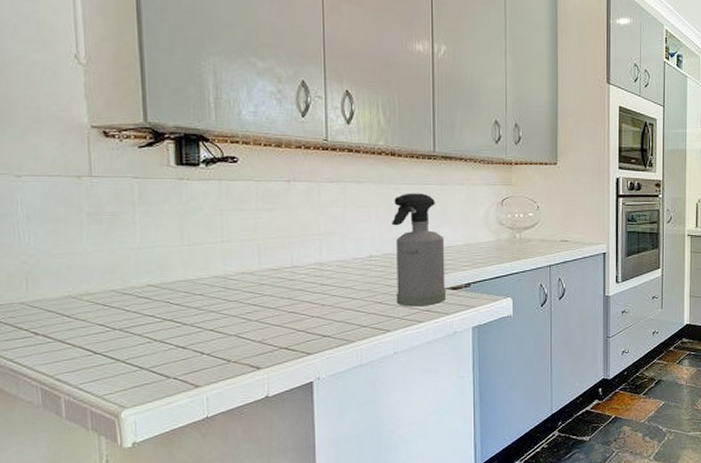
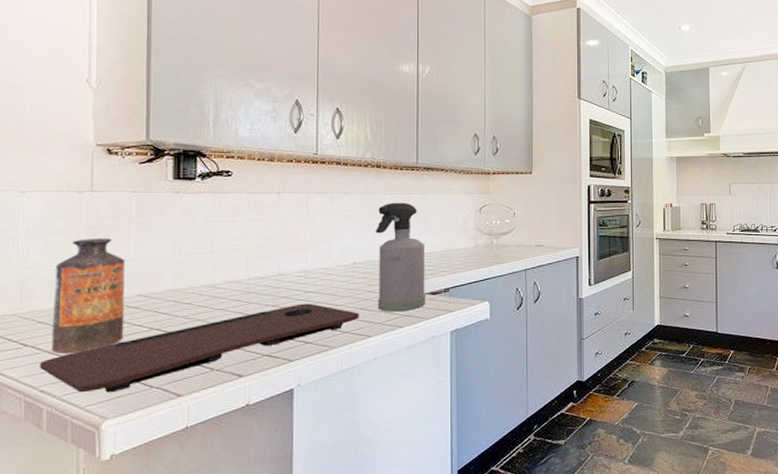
cutting board: none [53,296,378,383] -> present [40,303,359,393]
bottle: none [59,226,136,343] -> present [52,238,126,353]

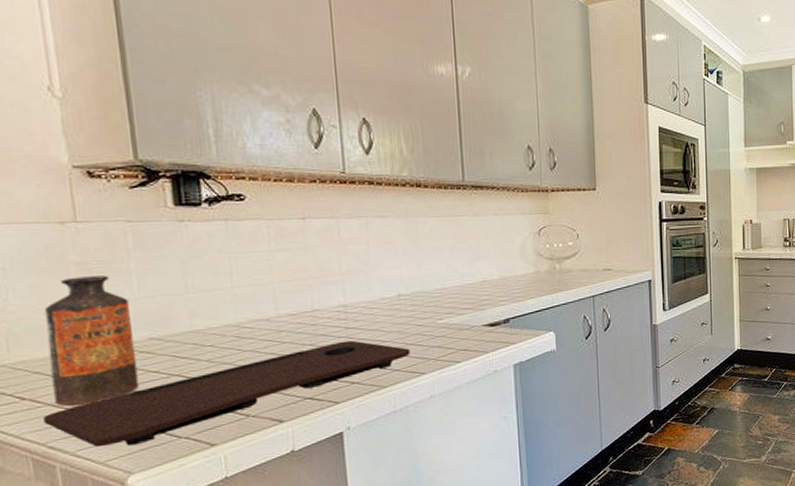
spray bottle: present [375,202,426,312] -> none [421,225,485,347]

